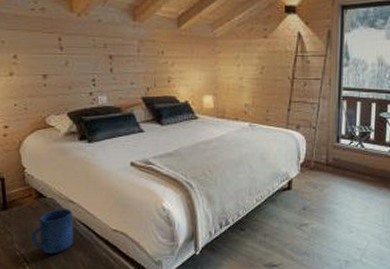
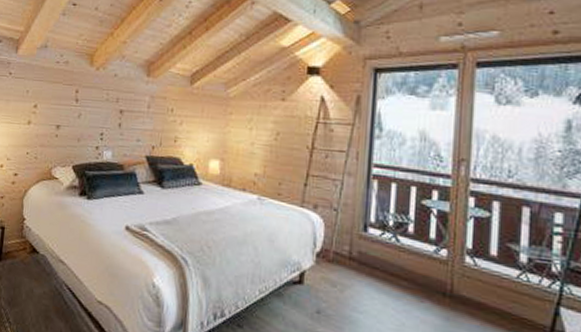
mug: present [31,209,74,254] -> none [17,267,61,319]

